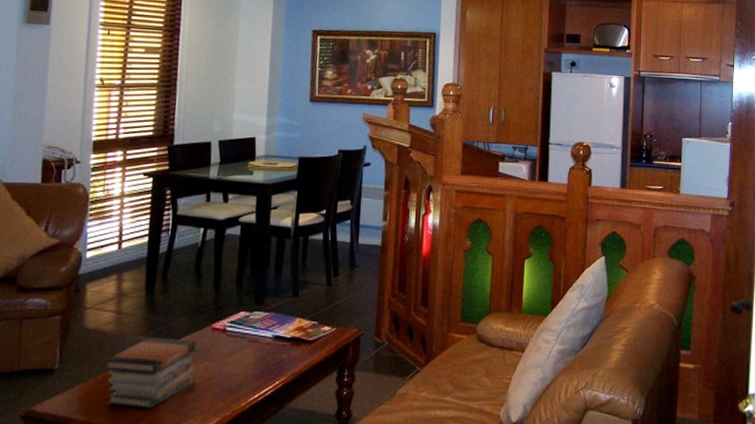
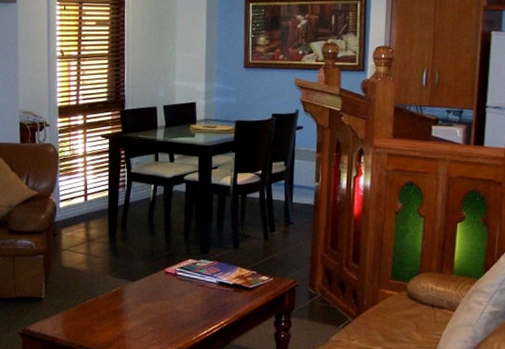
book stack: present [104,337,198,409] -> none [80,276,154,336]

